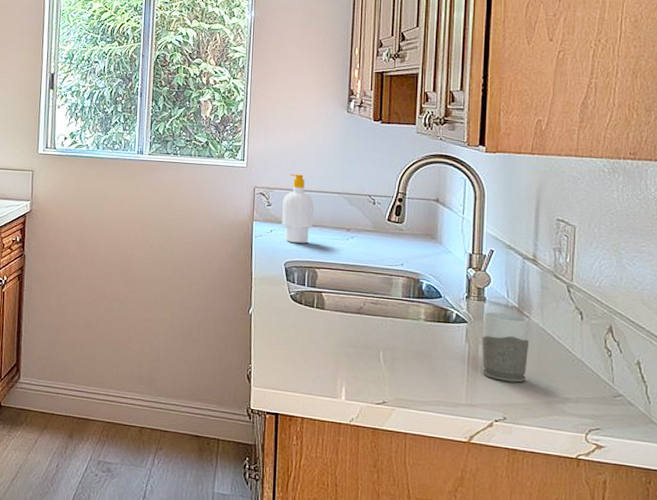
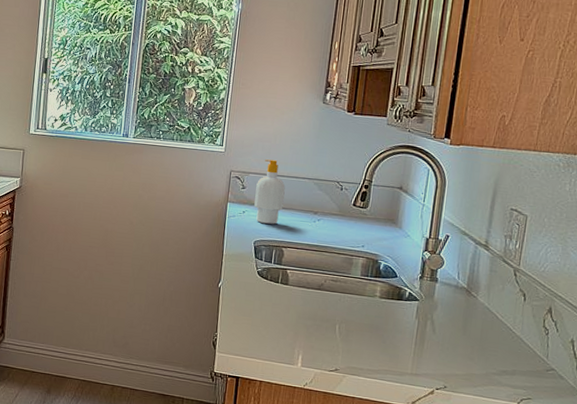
mug: present [481,311,530,383] -> none [428,291,476,356]

